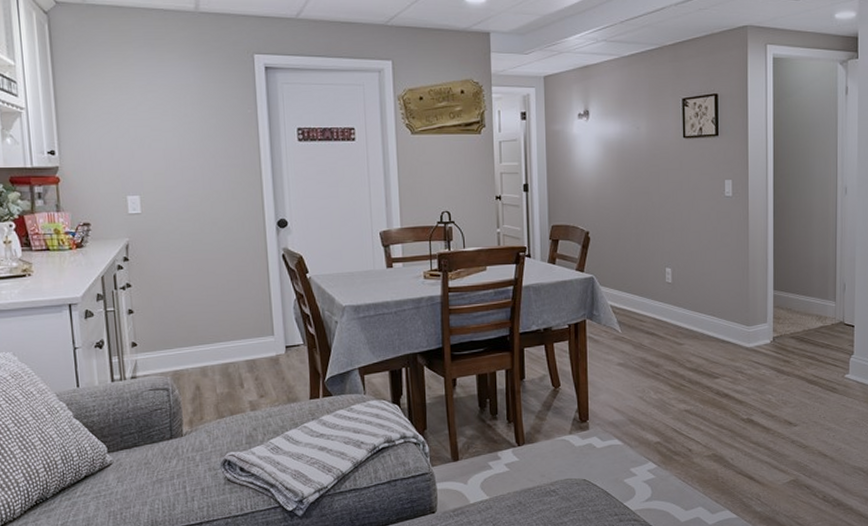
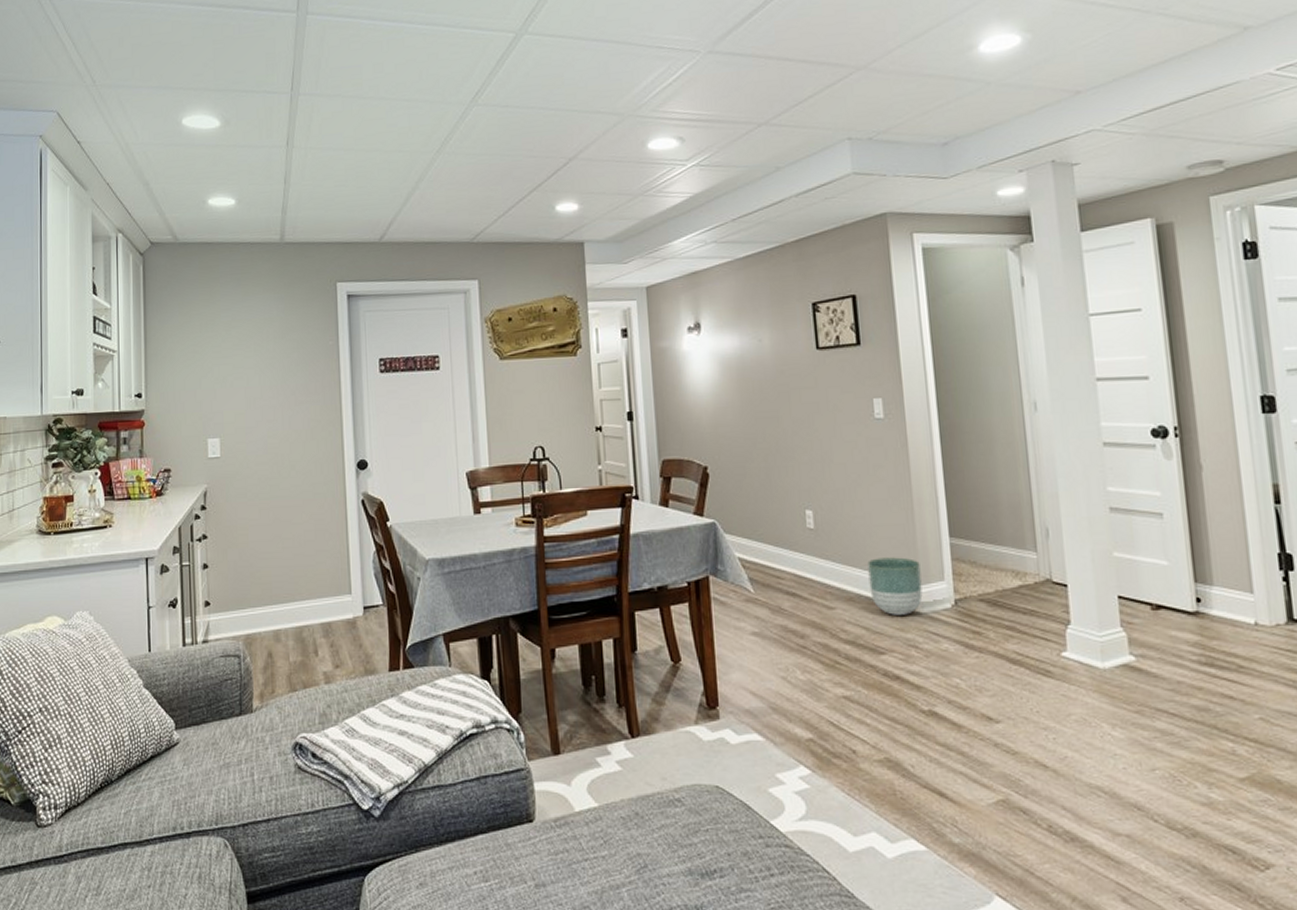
planter: none [711,305,750,349] -> present [867,557,923,615]

